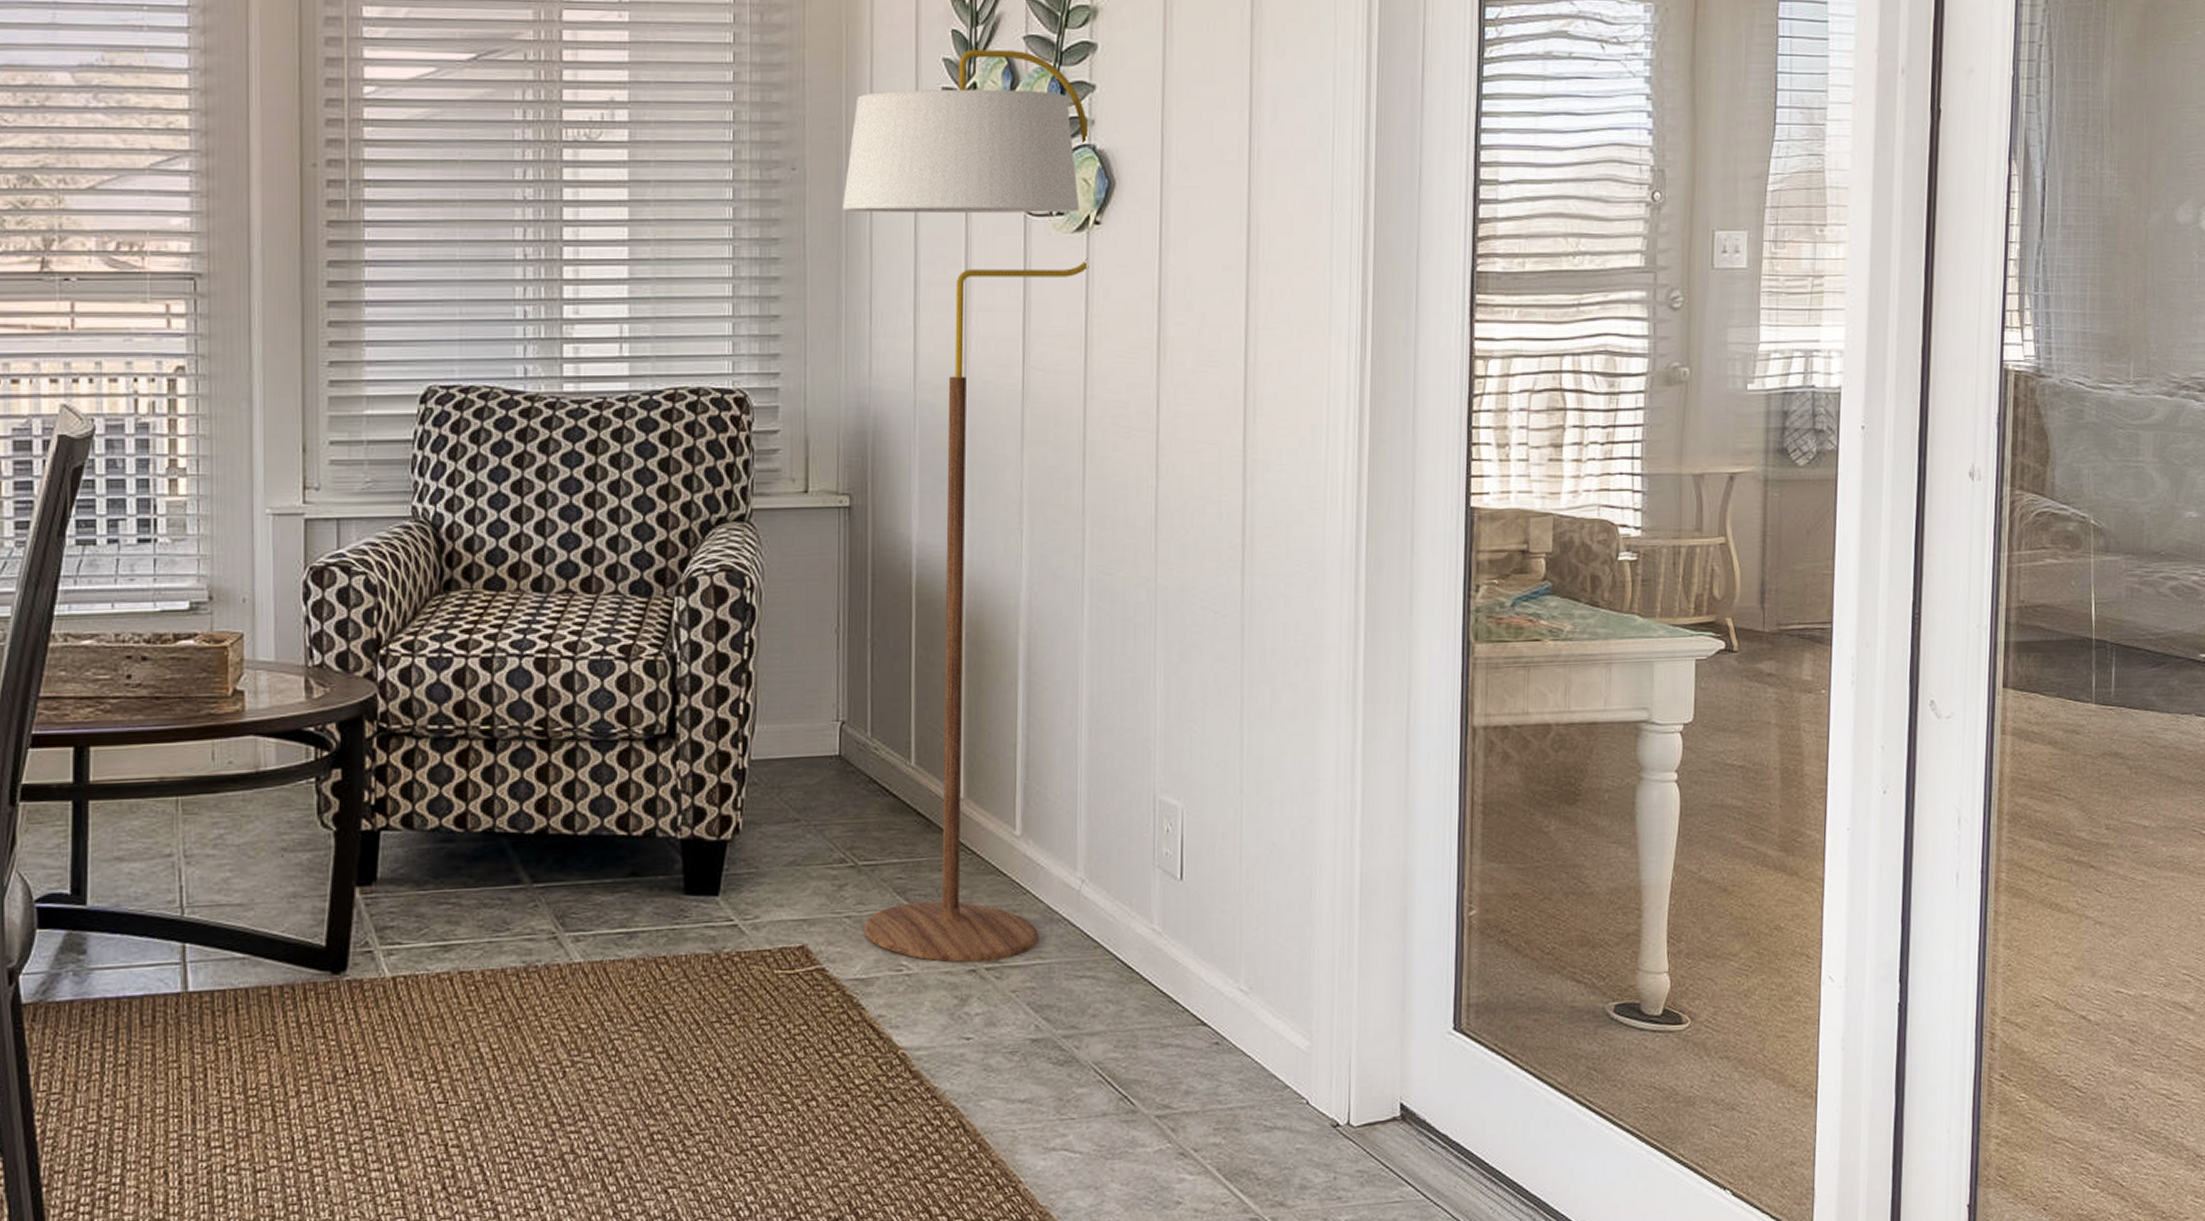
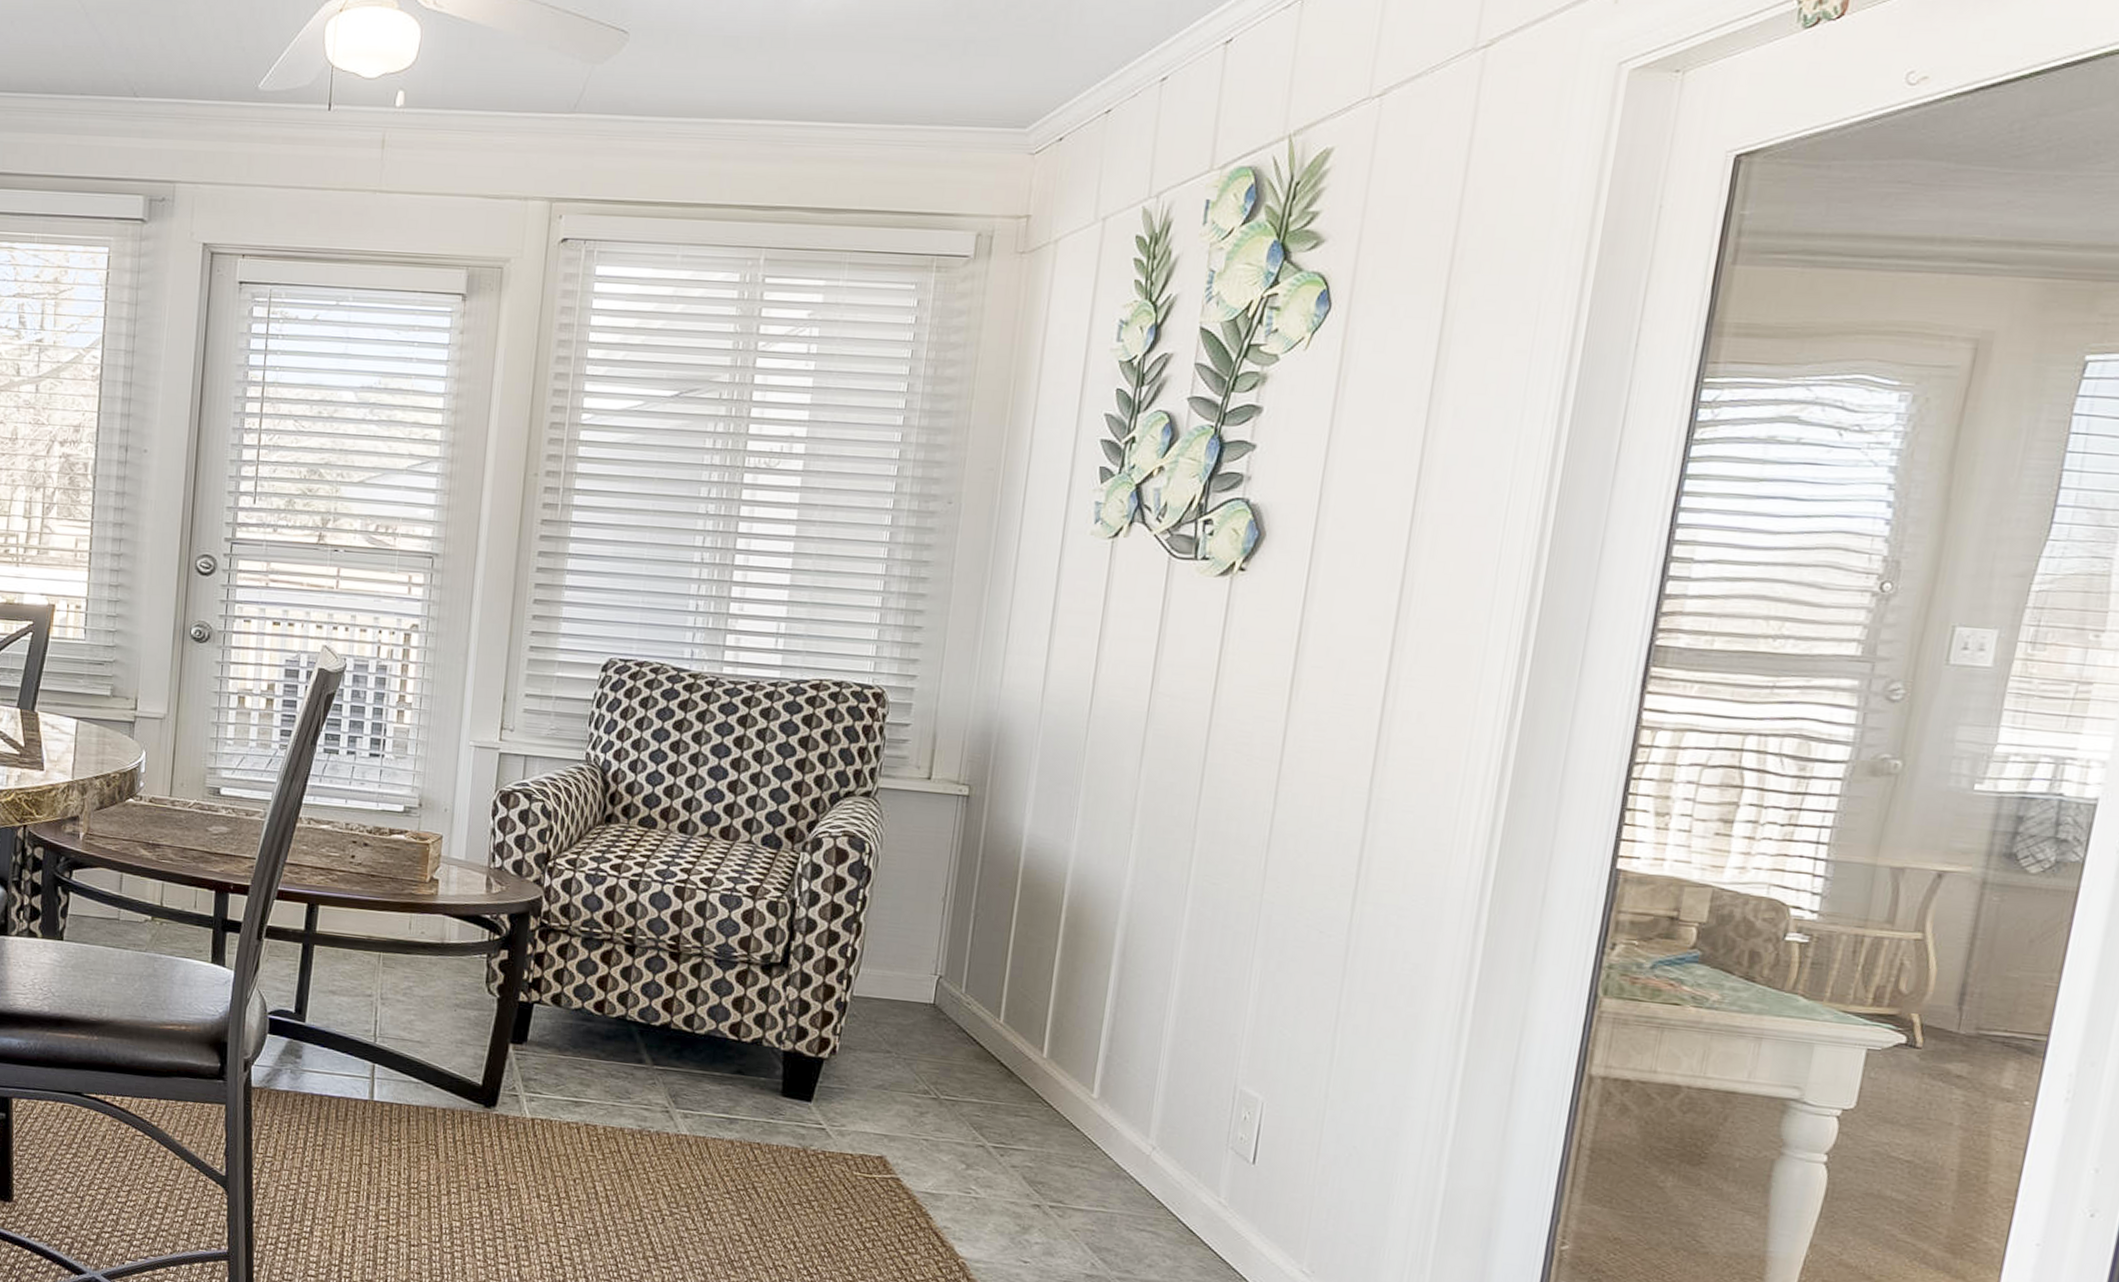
floor lamp: present [842,49,1090,963] -> none [939,407,1245,1202]

